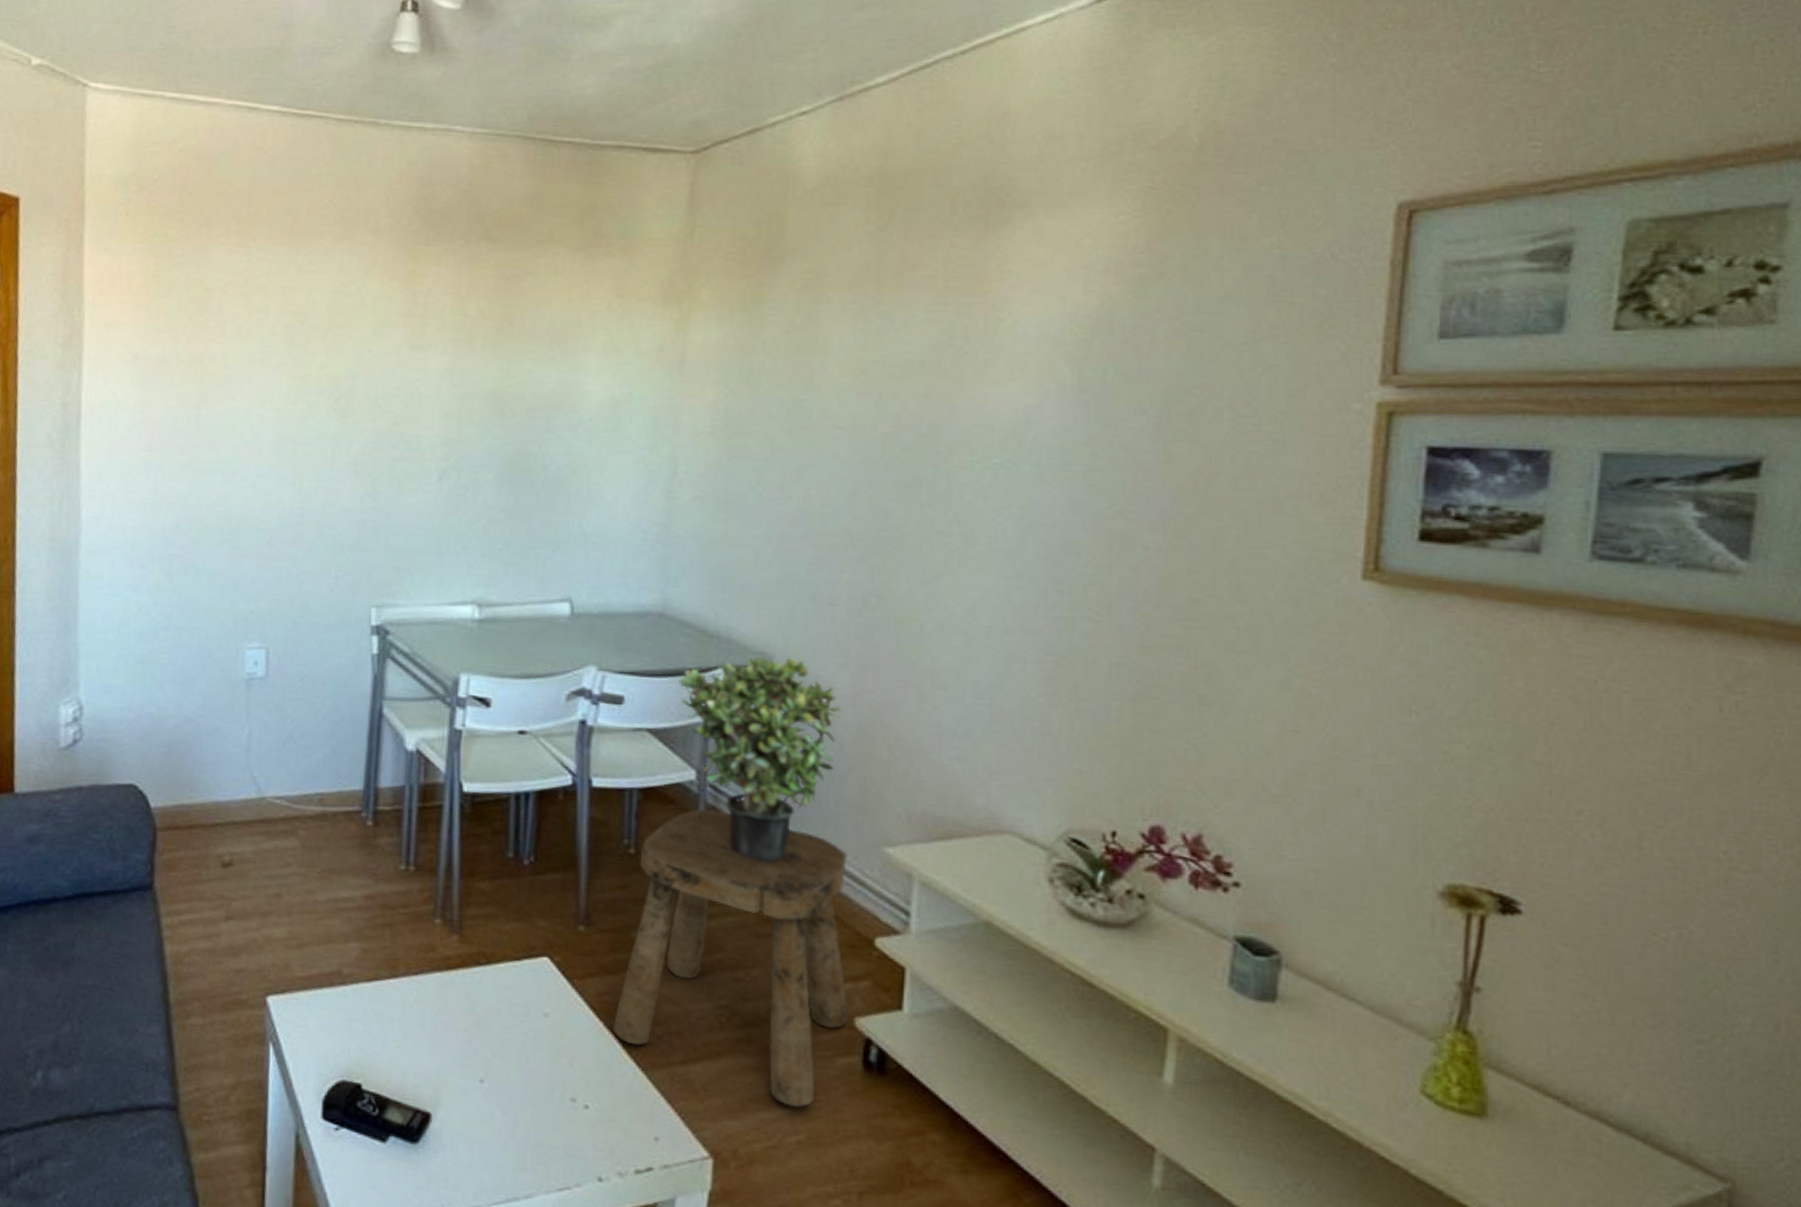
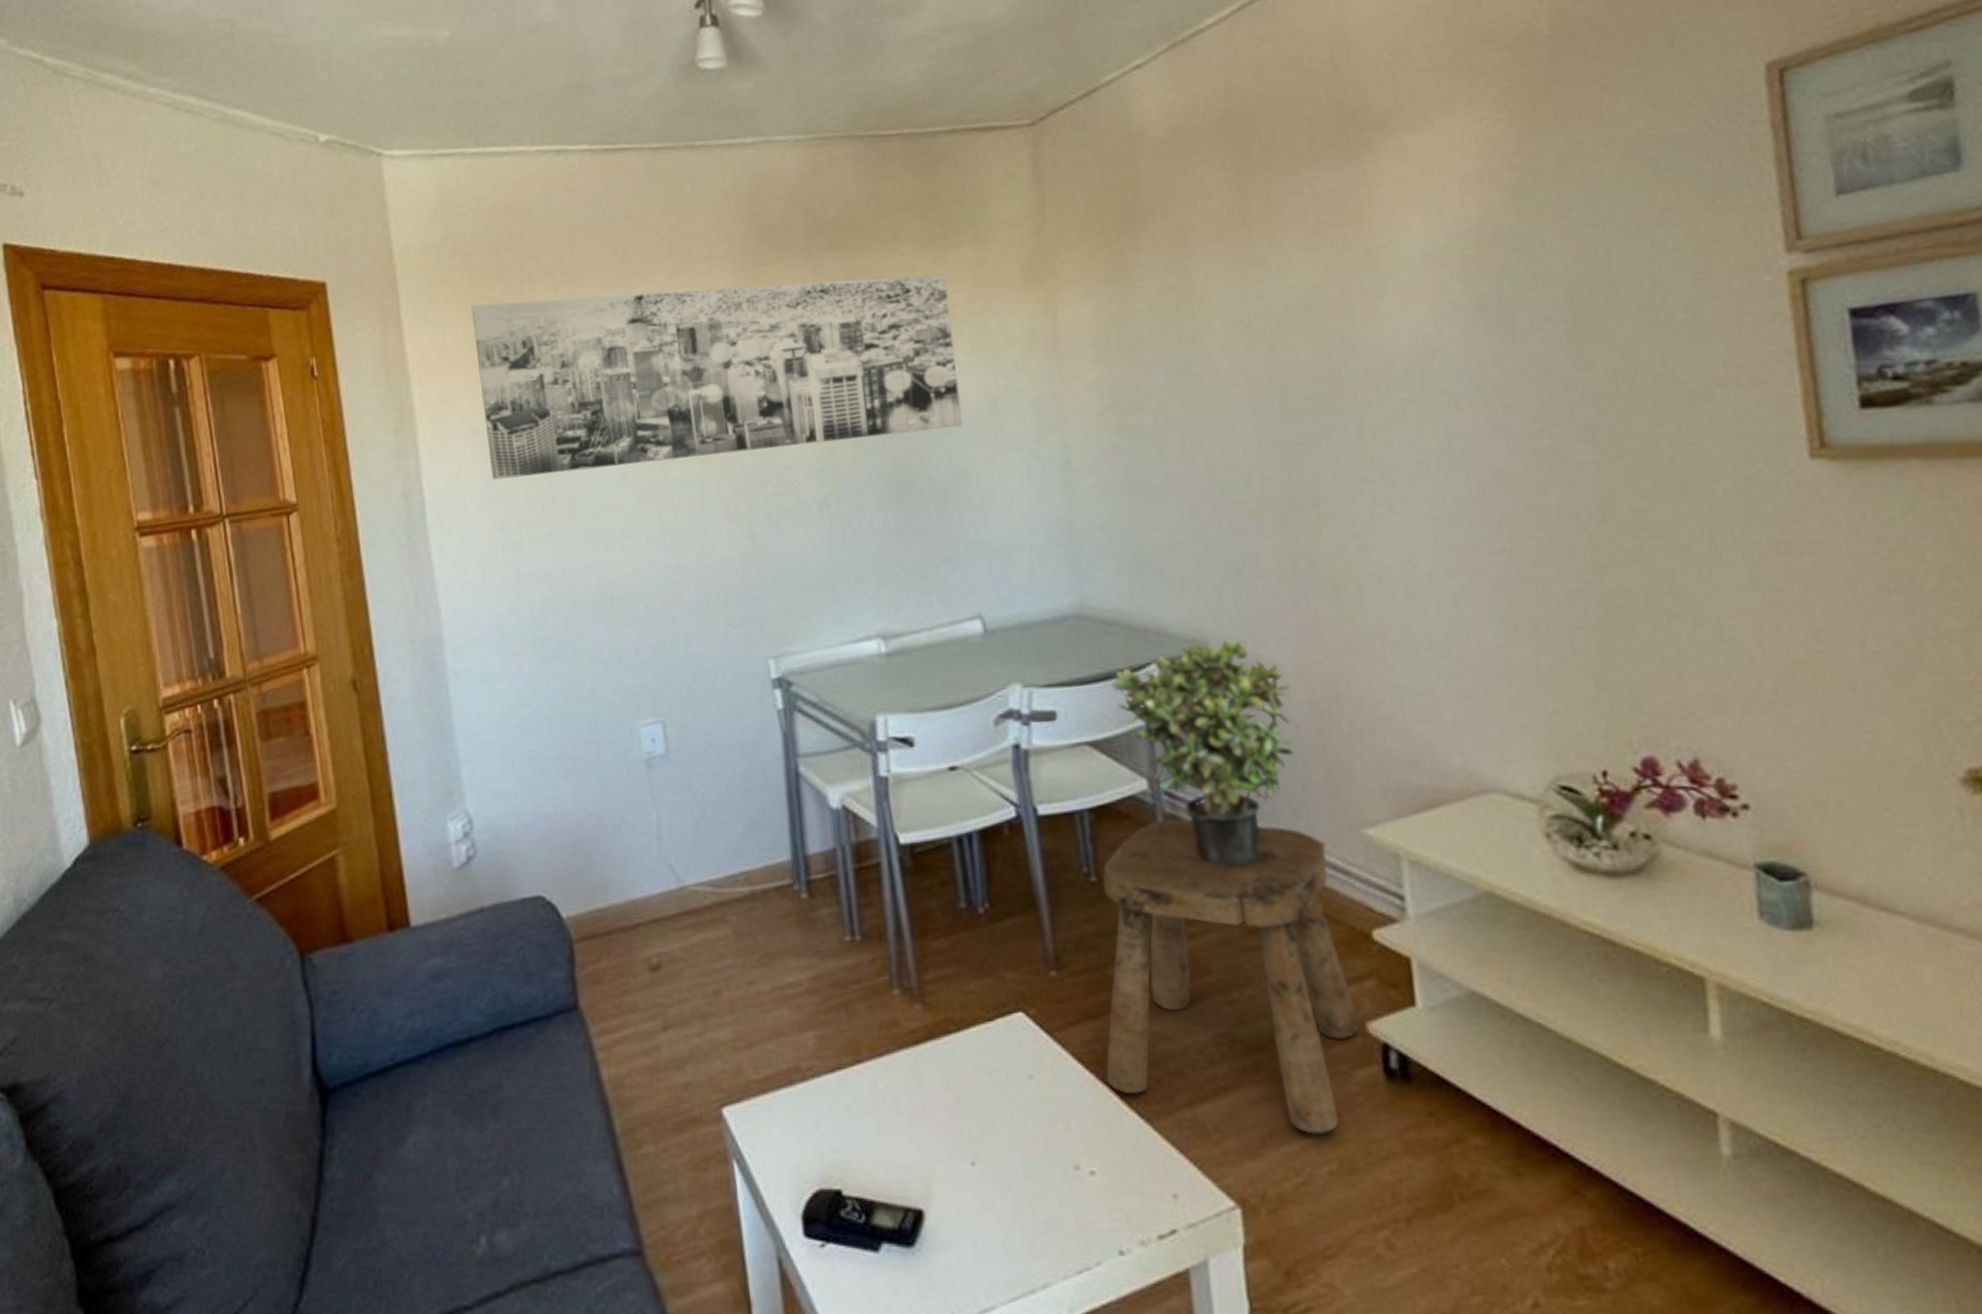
wall art: none [145,240,590,423] -> present [471,273,963,480]

